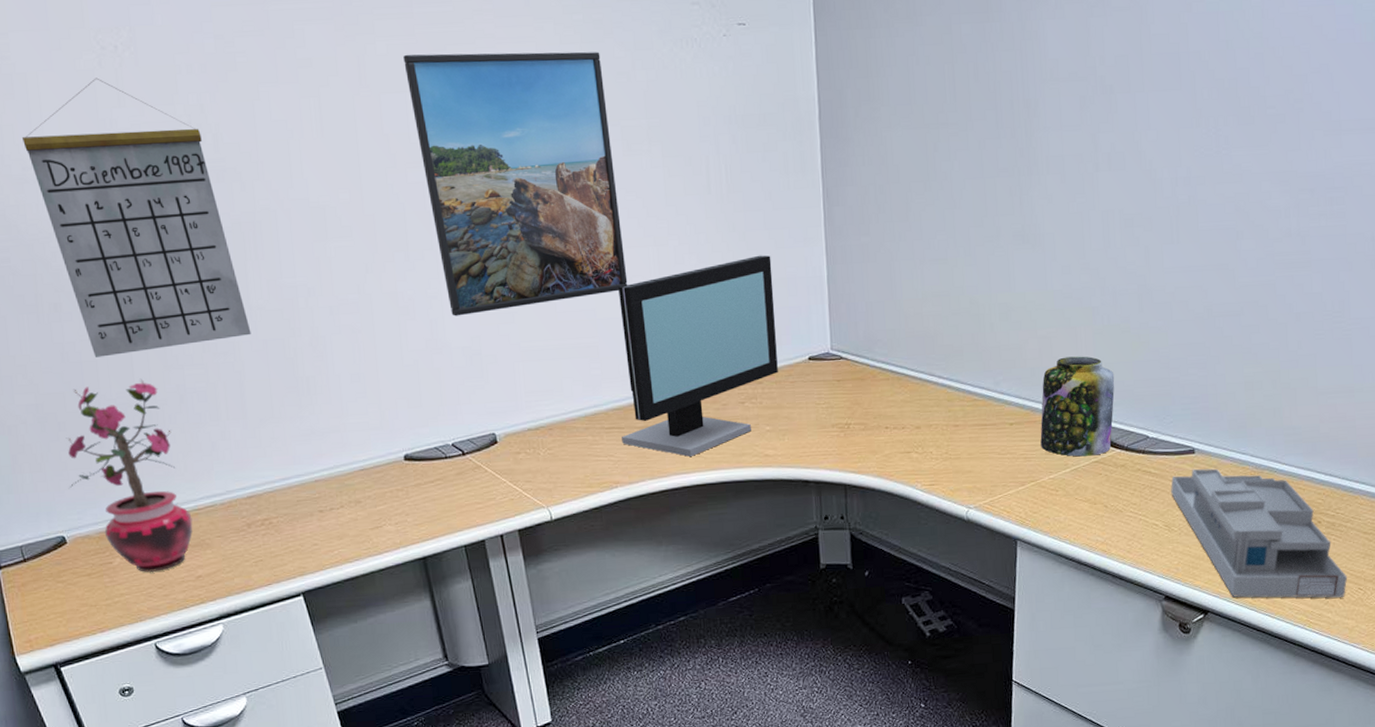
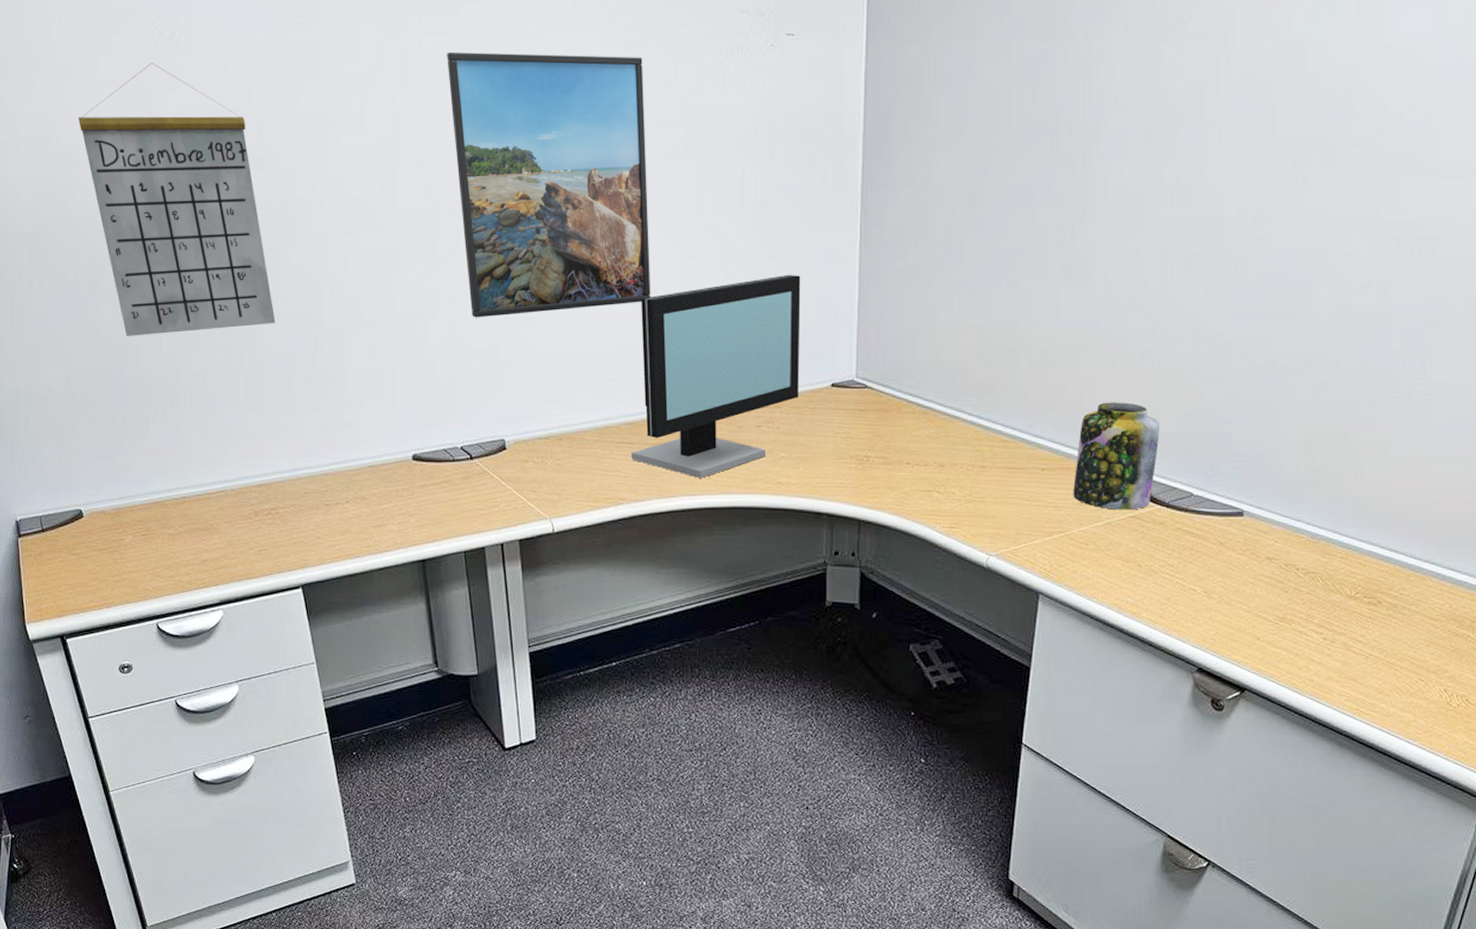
potted plant: present [66,378,193,572] -> none [89,360,203,552]
desk organizer: present [1171,468,1348,598] -> none [1213,532,1408,687]

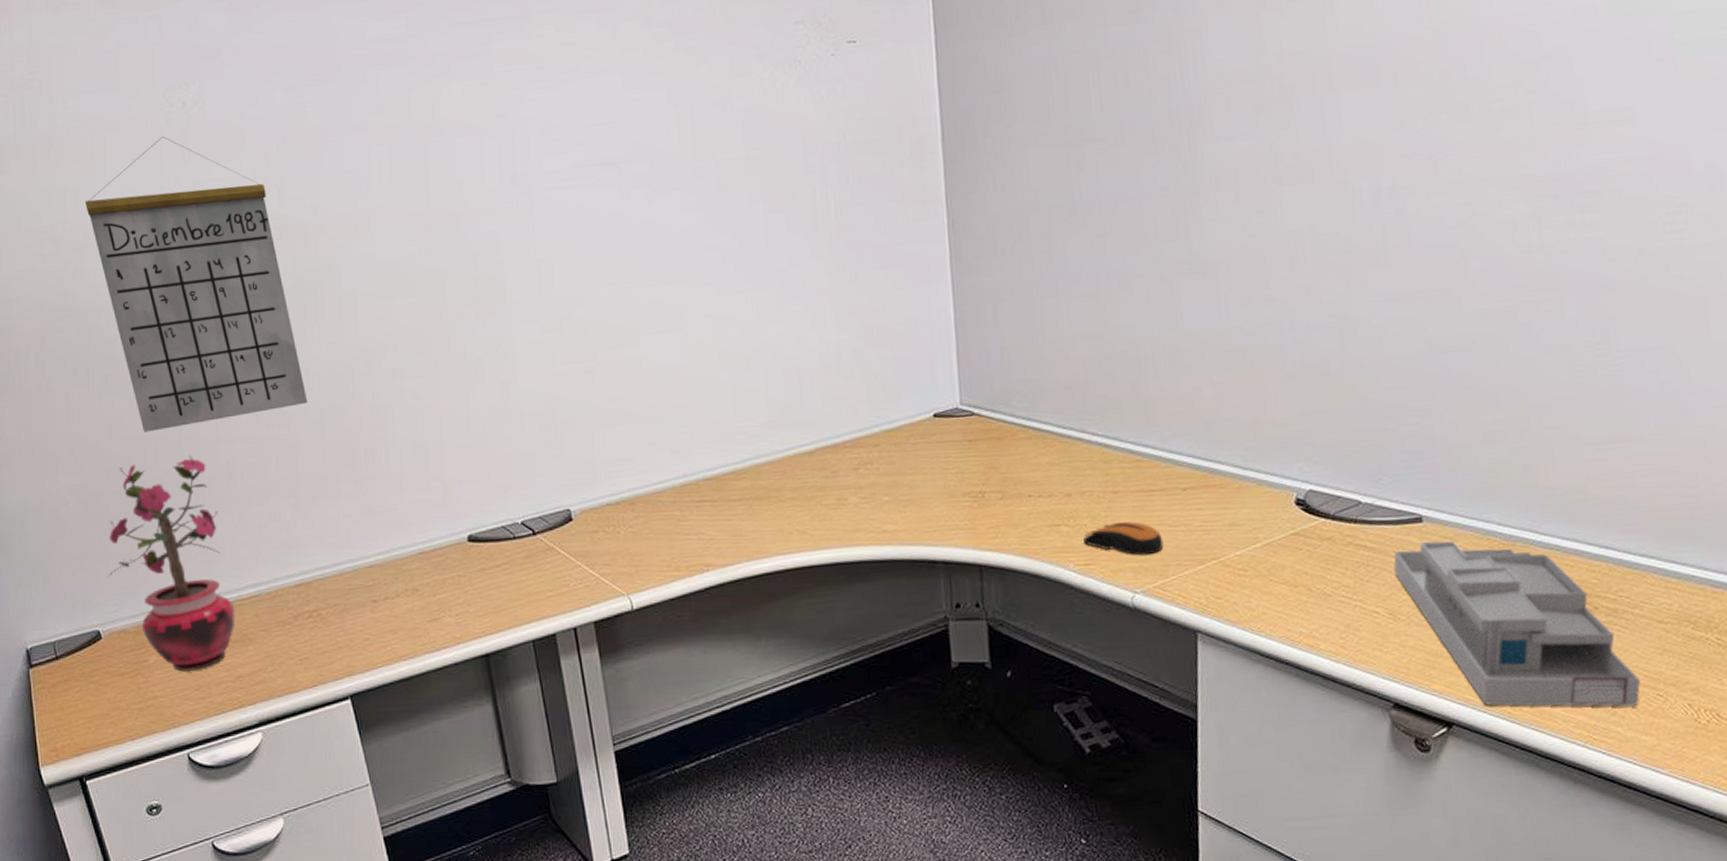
potted plant: none [89,360,203,552] -> present [107,454,236,672]
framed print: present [447,51,651,318] -> none [480,80,723,377]
computer monitor: present [631,274,801,478] -> none [712,297,898,534]
computer mouse: none [951,492,1019,524] -> present [1083,521,1164,556]
jar: present [1073,402,1160,510] -> none [1221,405,1314,528]
desk organizer: none [1213,532,1408,687] -> present [1393,540,1641,707]

